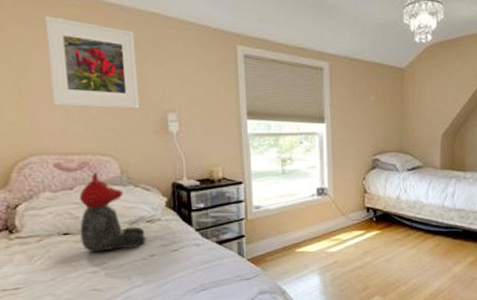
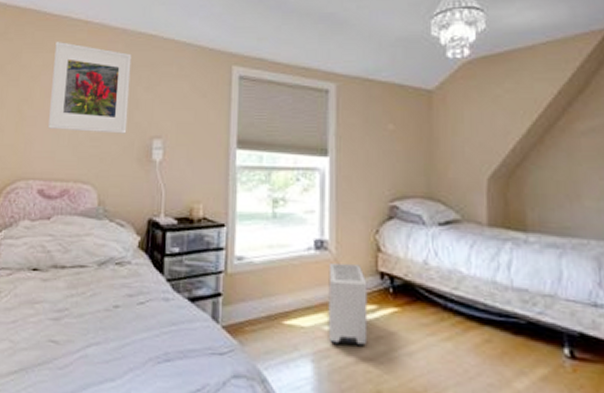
teddy bear: present [79,172,146,252] -> none [47,201,113,295]
air purifier: none [328,204,359,261] -> present [328,264,368,347]

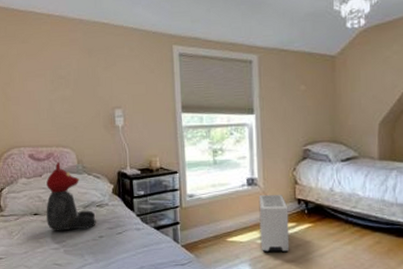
teddy bear: none [47,201,113,295] -> present [46,161,96,231]
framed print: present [48,42,132,134] -> none [25,33,93,107]

